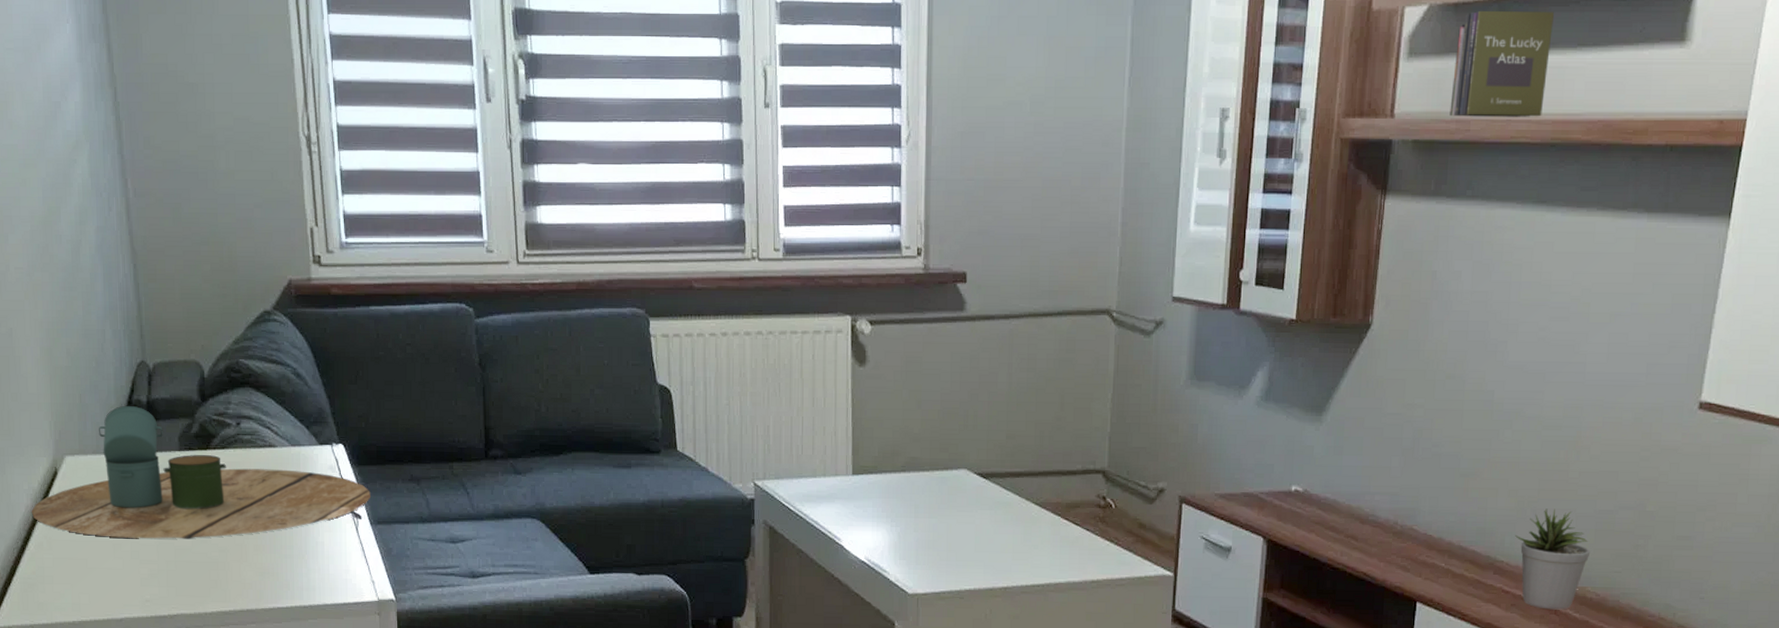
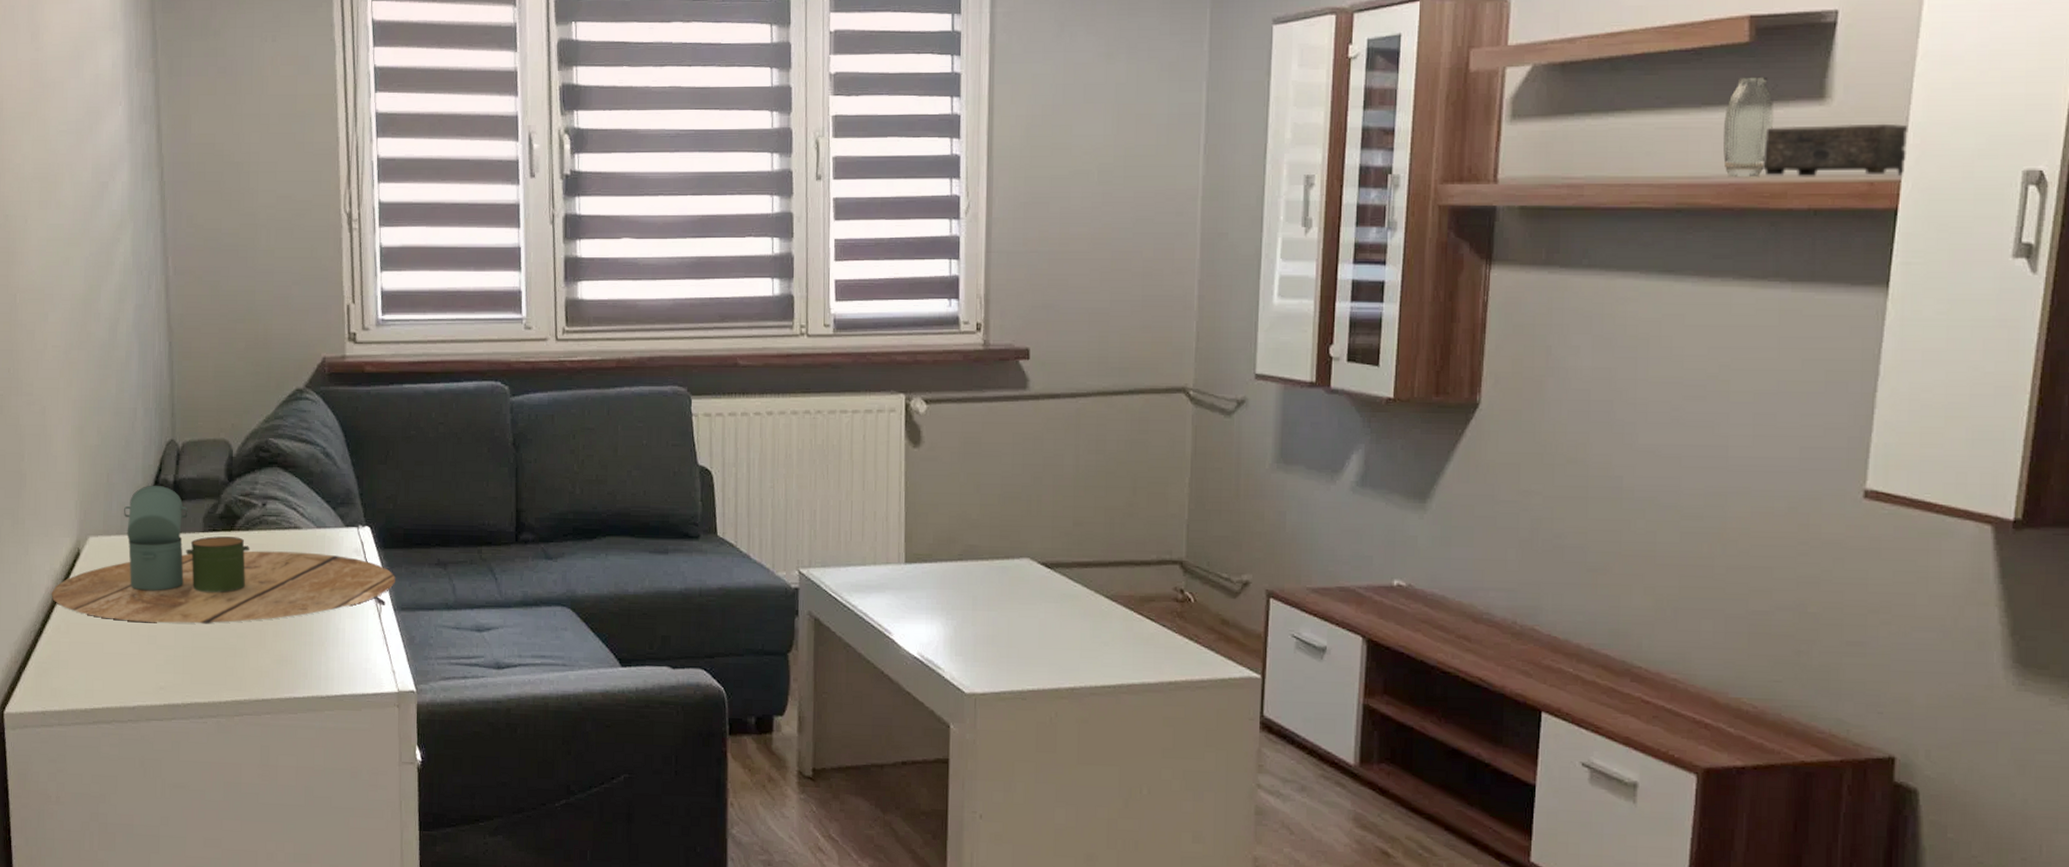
books: present [1450,10,1555,118] -> none [1560,69,1675,182]
potted plant: present [1515,508,1591,610] -> none [1654,608,1744,724]
vase: none [1594,19,1641,115] -> present [1722,76,1775,178]
decorative box: none [1628,65,1756,115] -> present [1763,123,1908,177]

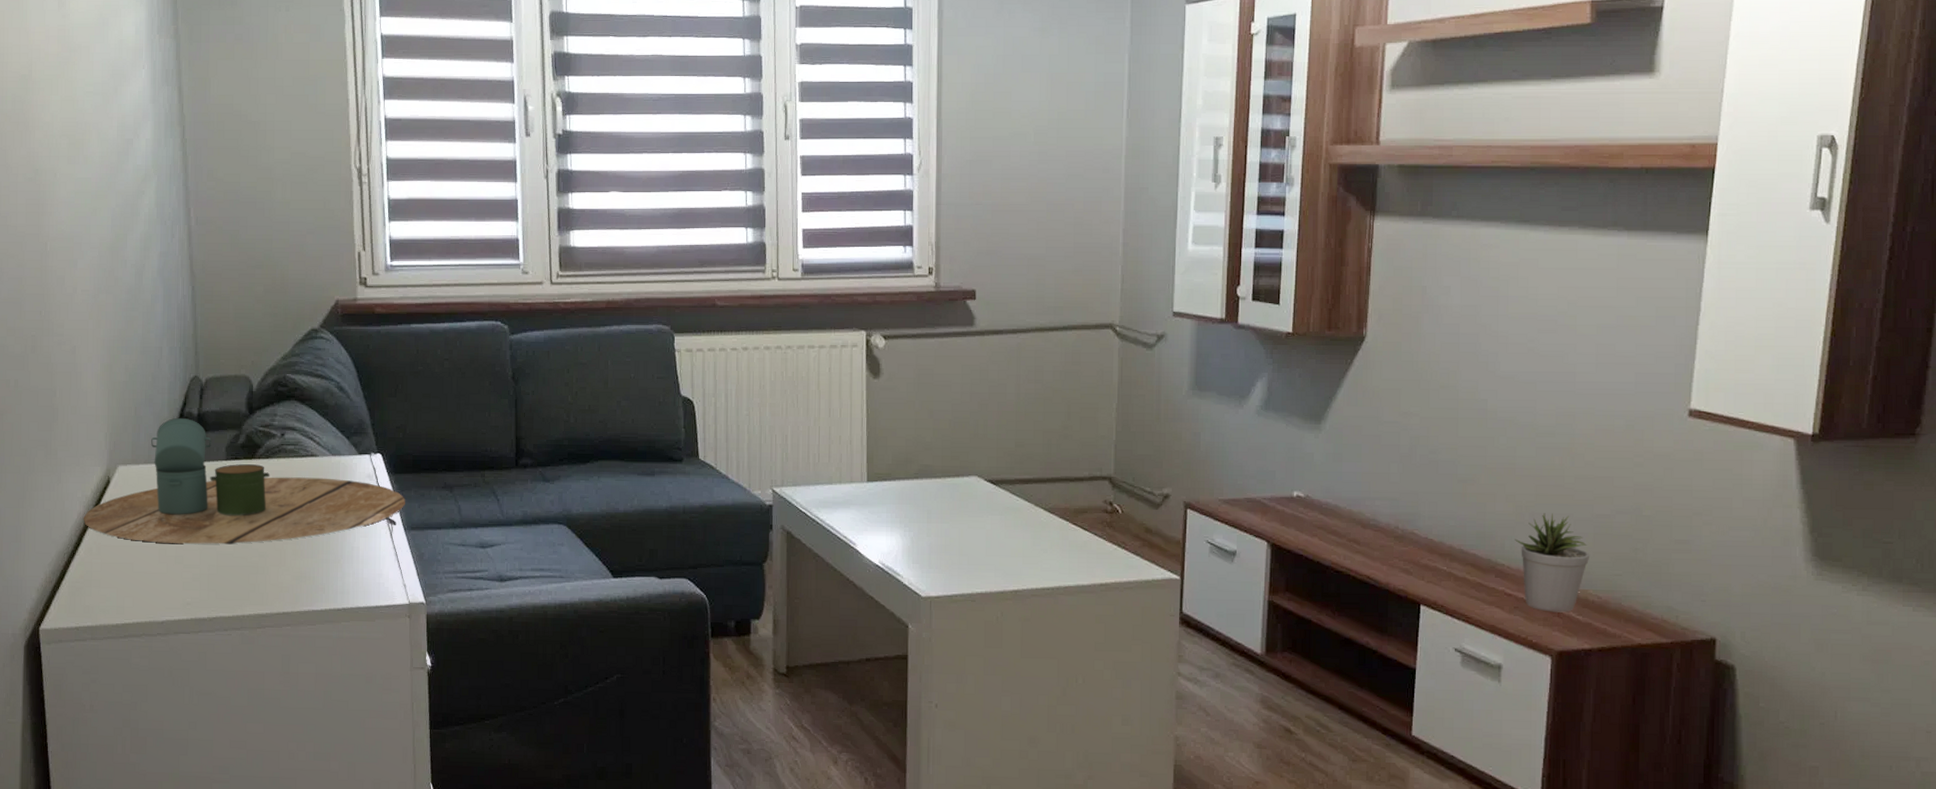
potted plant: none [1654,608,1744,724] -> present [1515,513,1590,613]
vase: present [1722,76,1775,178] -> none [1569,53,1612,140]
decorative box: present [1763,123,1908,177] -> none [1603,94,1723,140]

